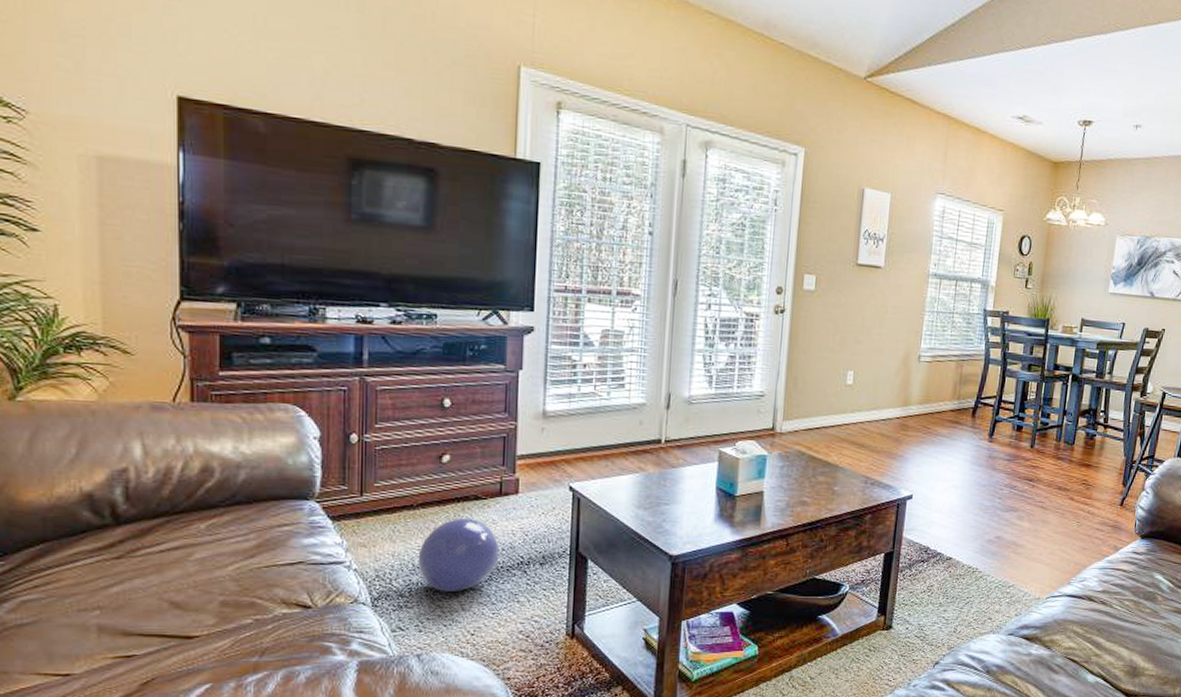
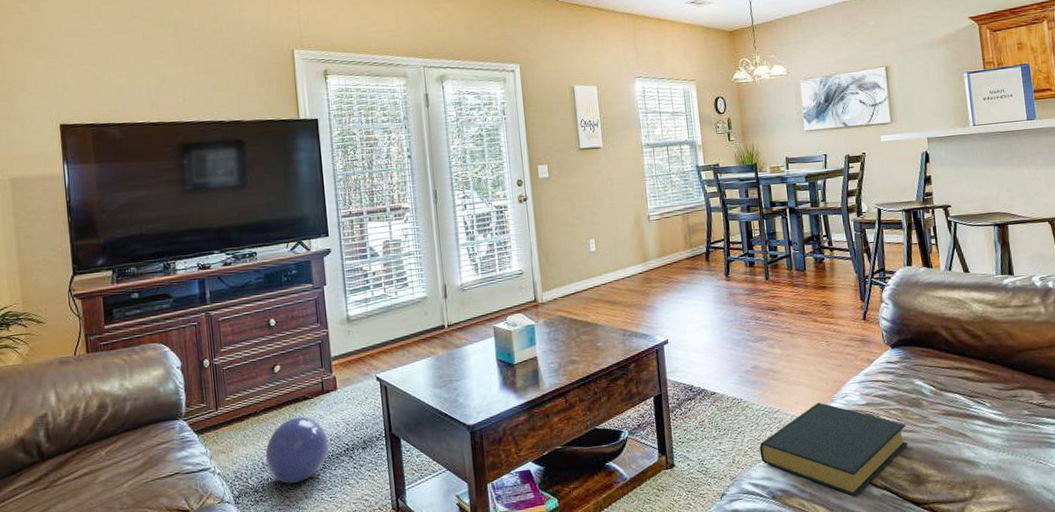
hardback book: none [983,583,1136,681] -> present [759,402,908,497]

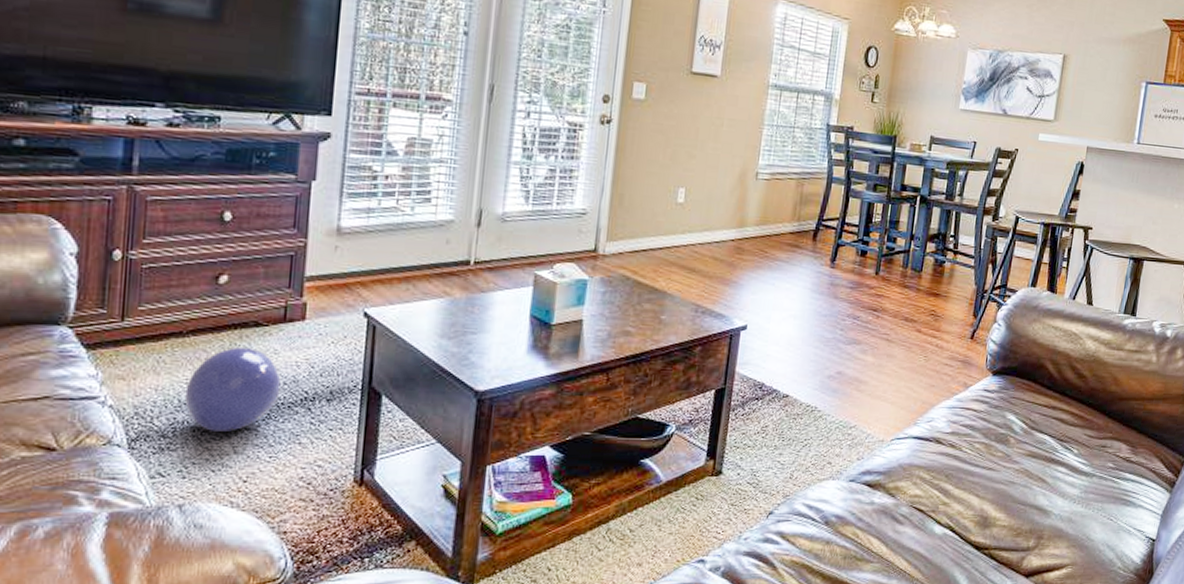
hardback book: present [759,402,908,497] -> none [822,423,987,533]

